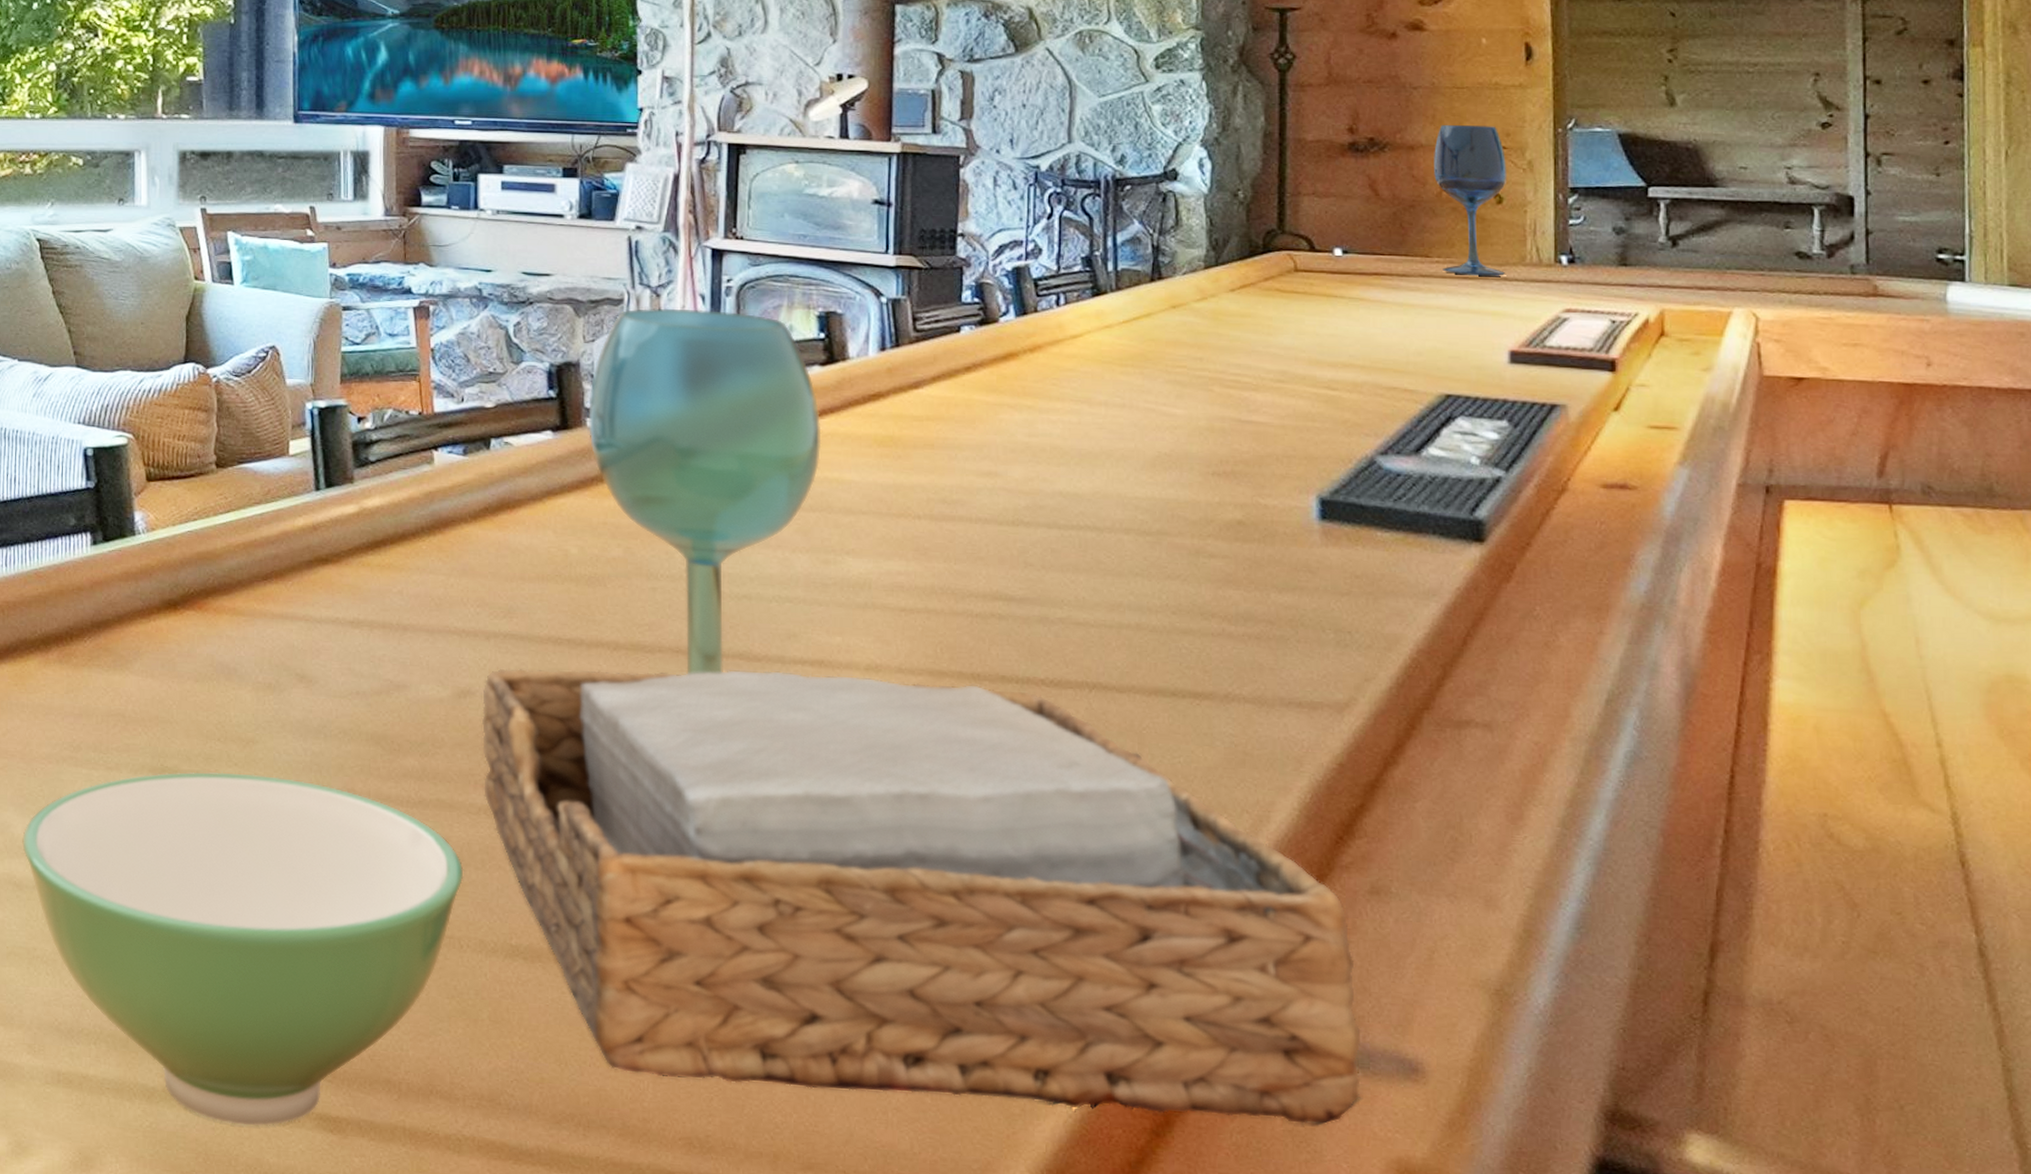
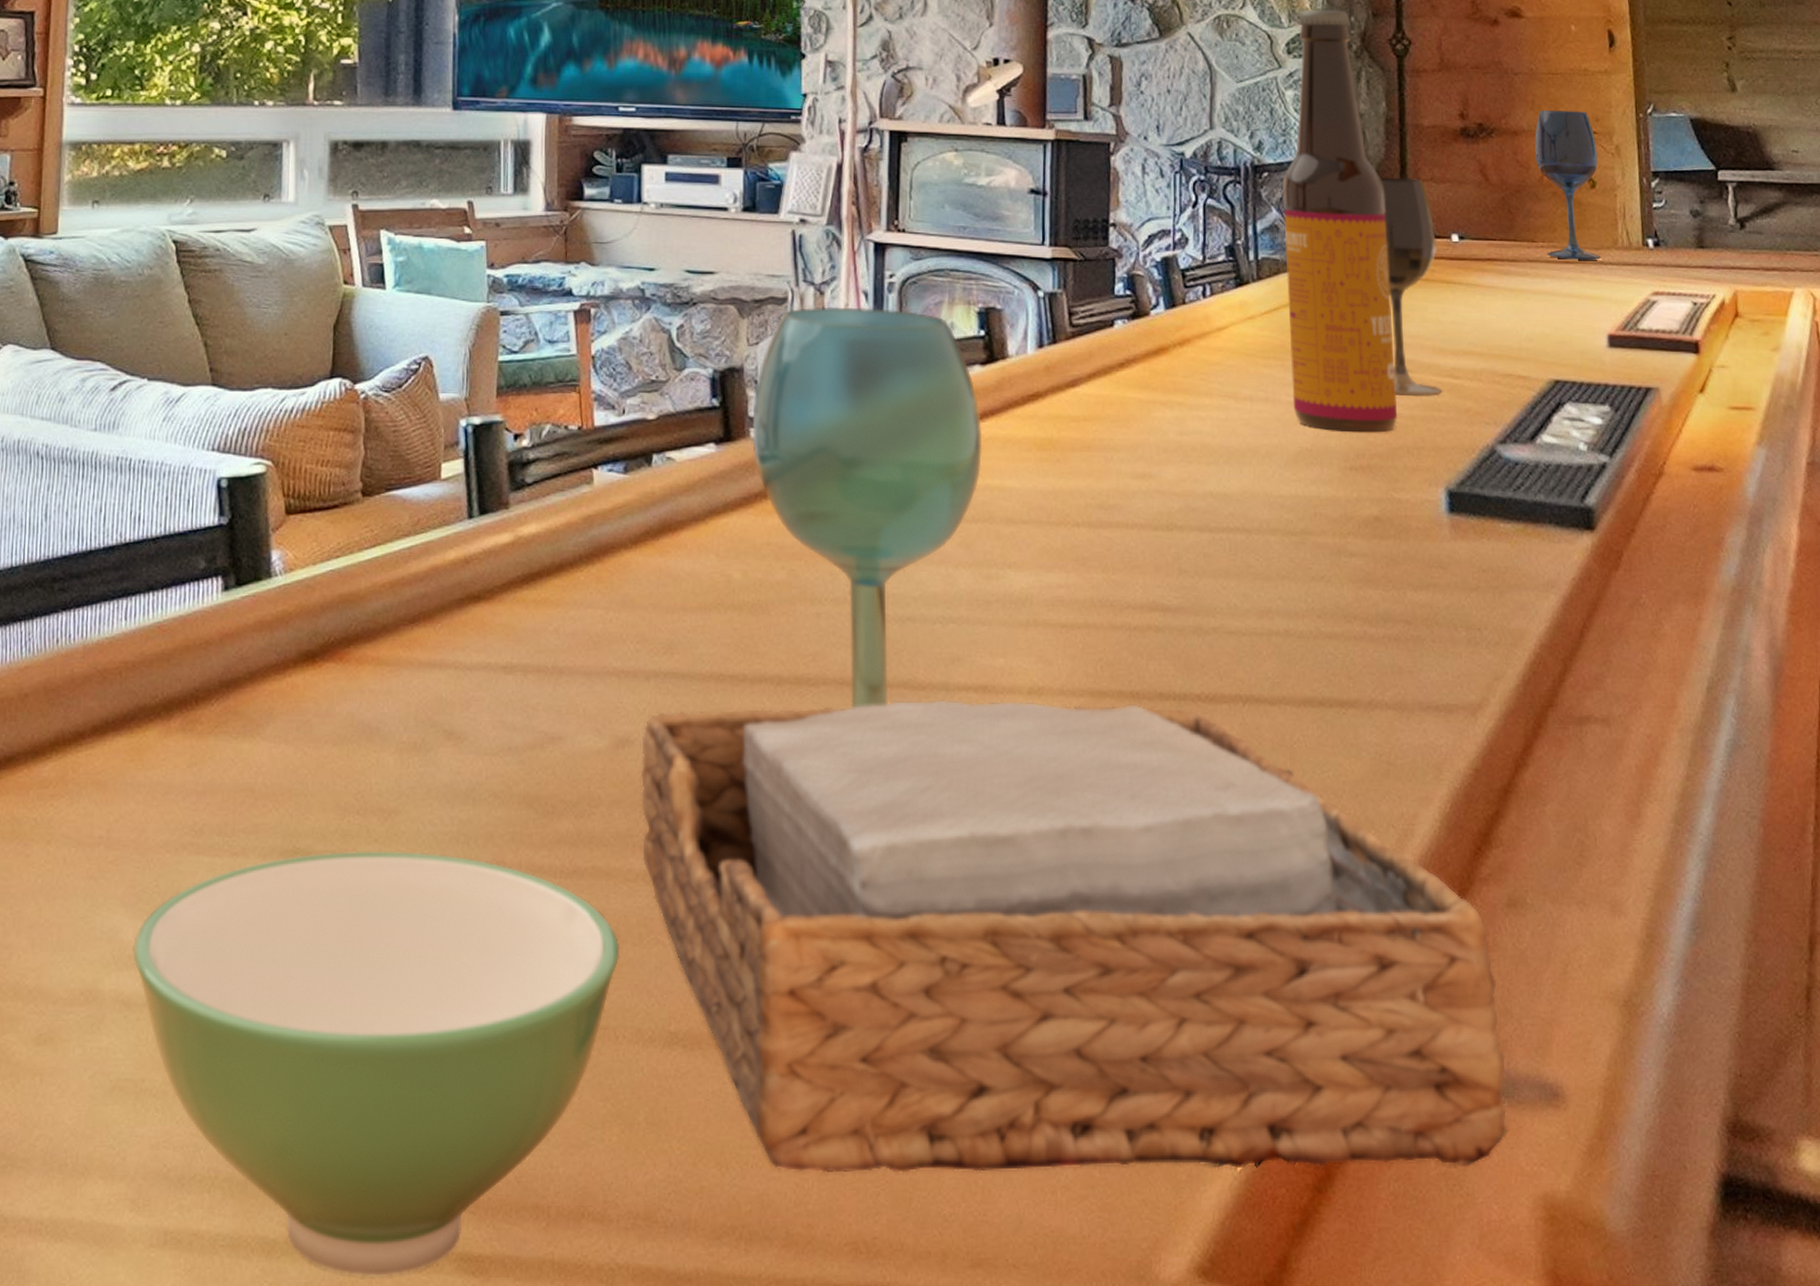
beer bottle: none [1146,24,1266,441] -> present [1282,9,1397,433]
wine glass: none [1255,191,1318,408] -> present [1379,177,1442,397]

